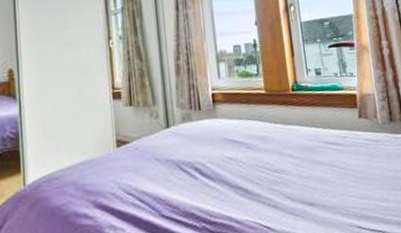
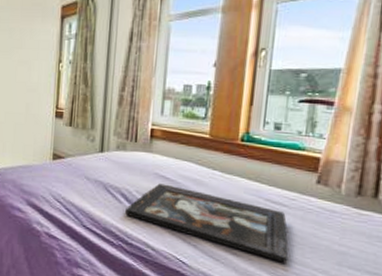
framed painting: none [202,147,355,202] -> present [125,183,289,263]

